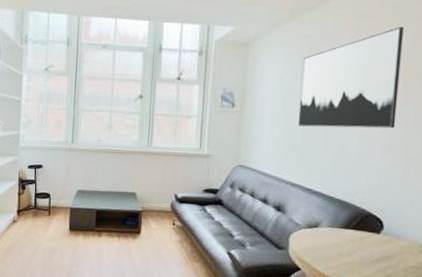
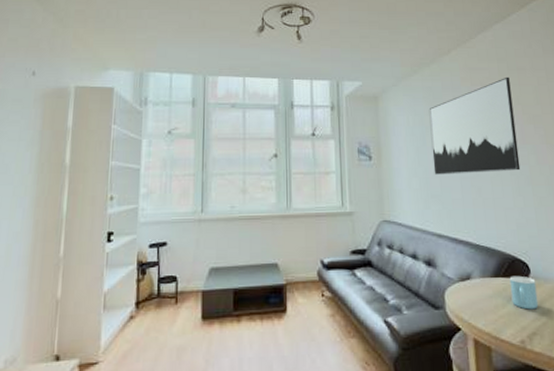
mug: none [357,229,387,263] -> present [509,275,539,310]

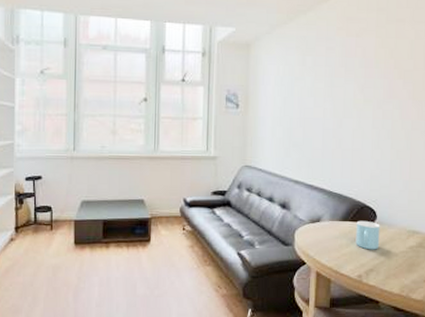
wall art: present [429,77,521,175] -> none [298,28,387,125]

